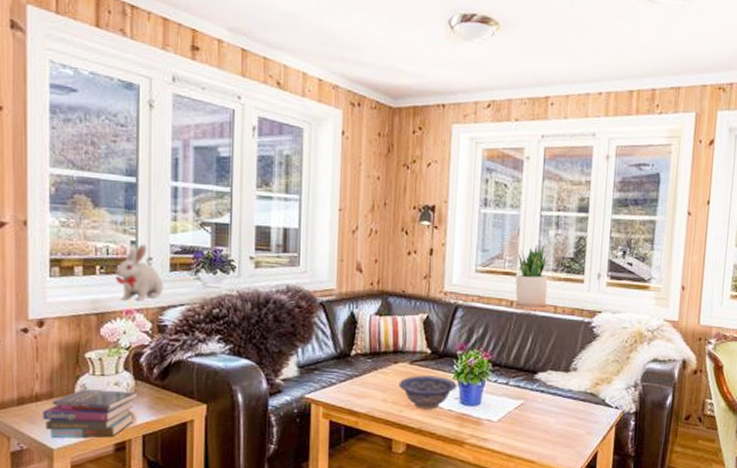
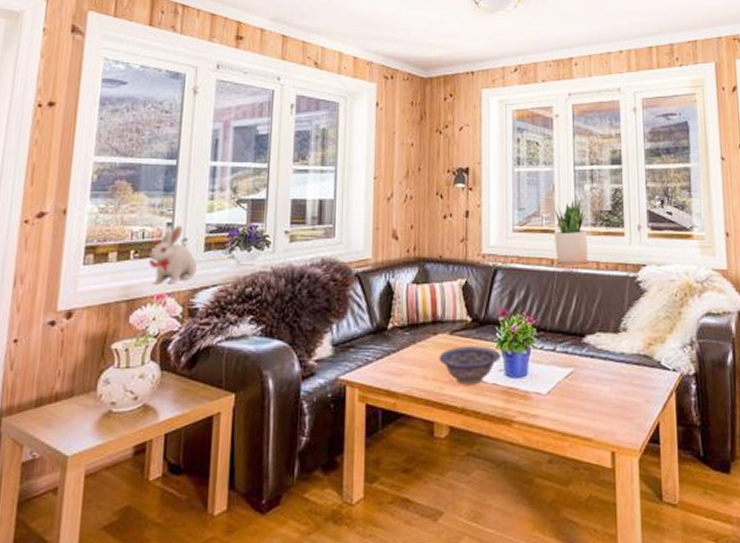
books: present [42,389,137,438] -> none [60,384,162,443]

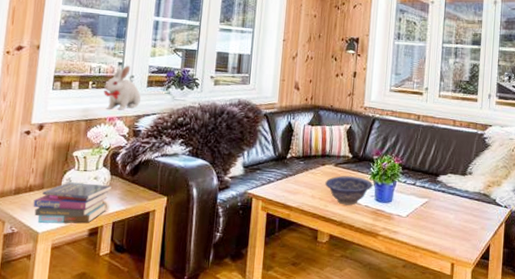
books: none [60,384,162,443] -> present [33,182,111,224]
planter: present [554,200,588,266] -> none [422,70,448,122]

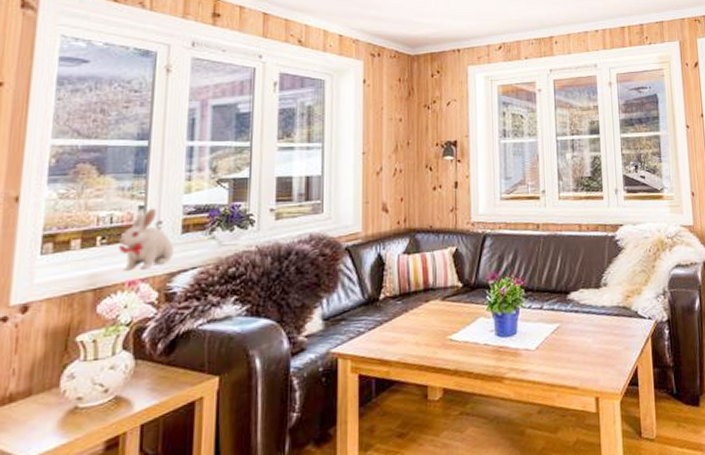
books: present [33,182,111,224] -> none [15,374,136,445]
decorative bowl: present [325,176,373,206] -> none [431,309,491,348]

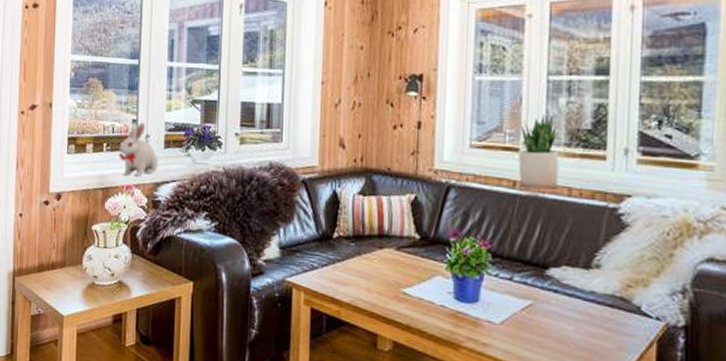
planter: none [539,168,571,230] -> present [518,115,559,190]

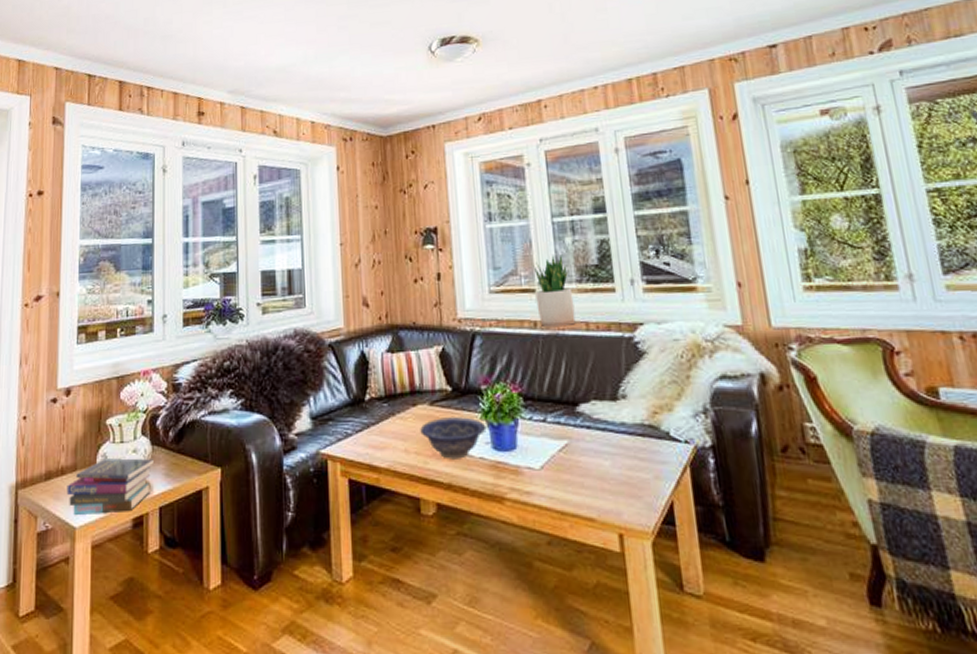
books: none [56,260,133,309] -> present [66,458,154,515]
decorative figurine: present [119,122,158,178] -> none [134,302,177,362]
decorative bowl: none [384,263,451,304] -> present [420,417,486,459]

